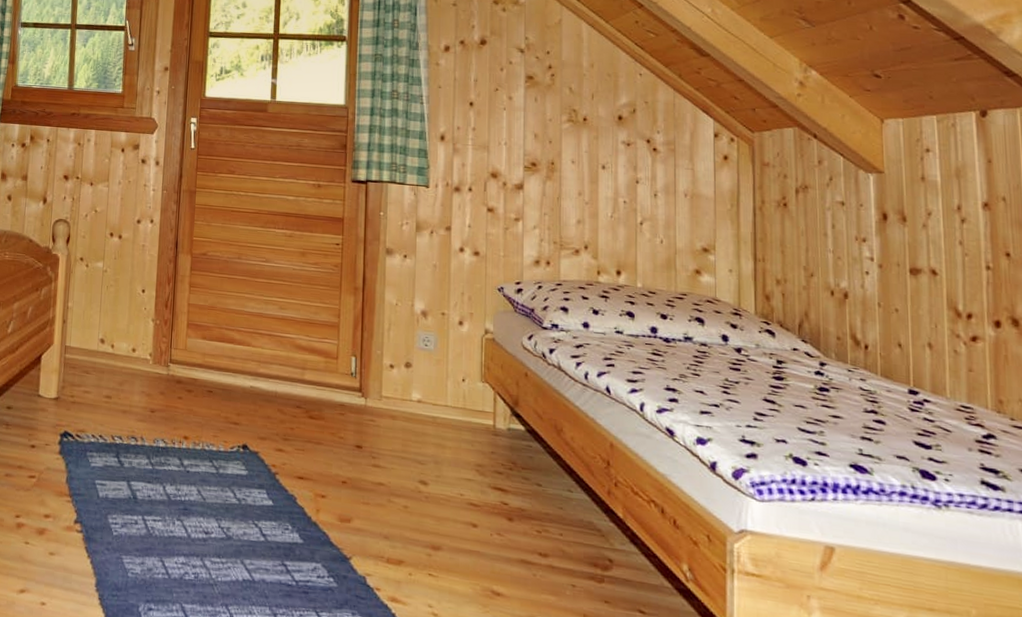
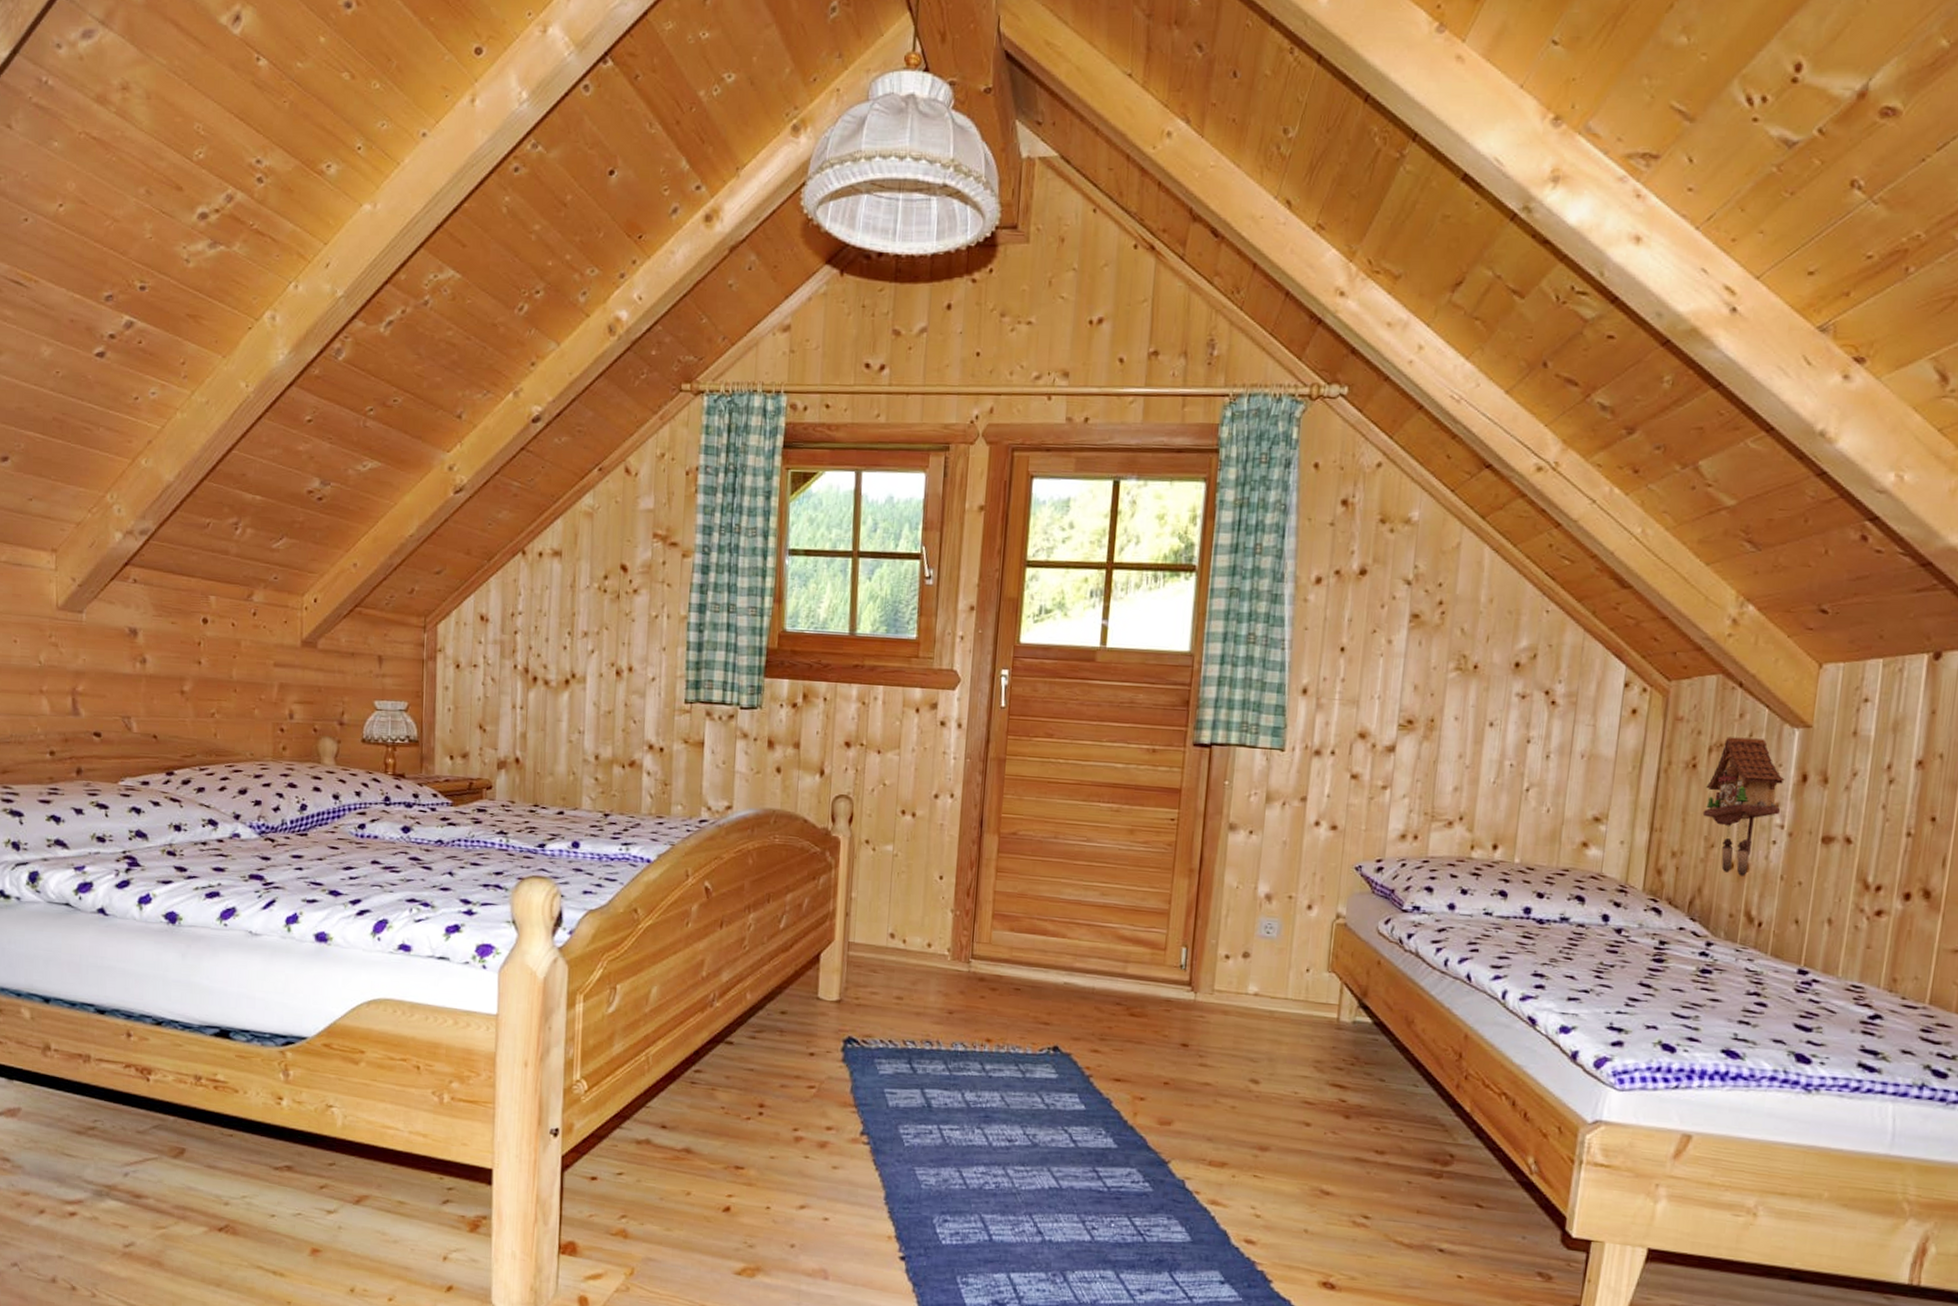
cuckoo clock: none [798,180,868,303] -> present [1702,737,1785,876]

